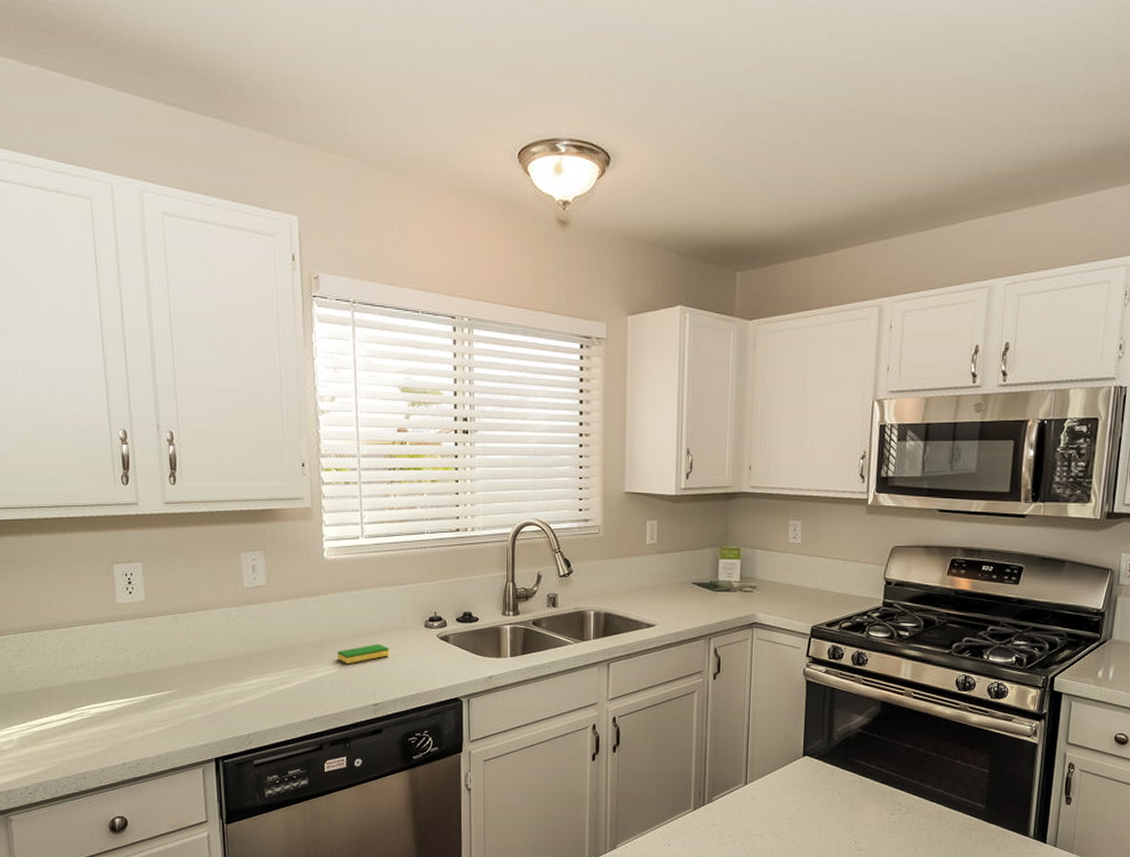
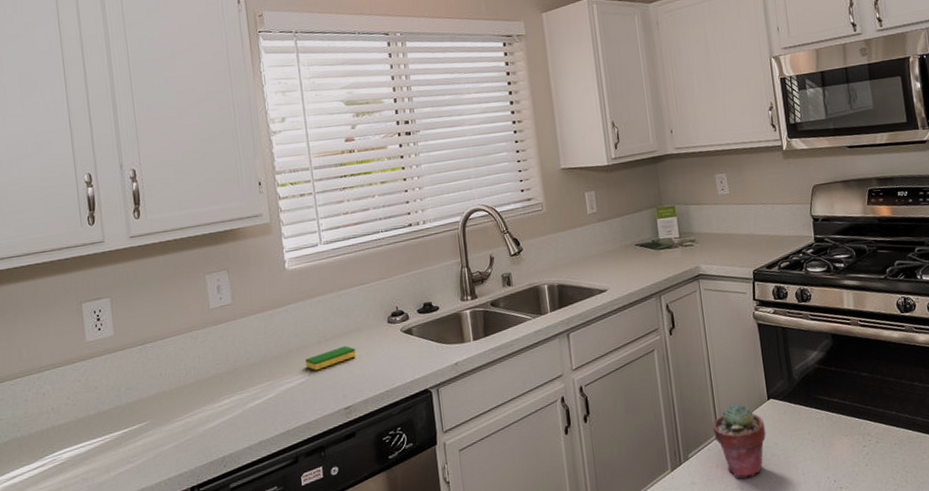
potted succulent: none [741,756,796,828] -> present [712,403,766,479]

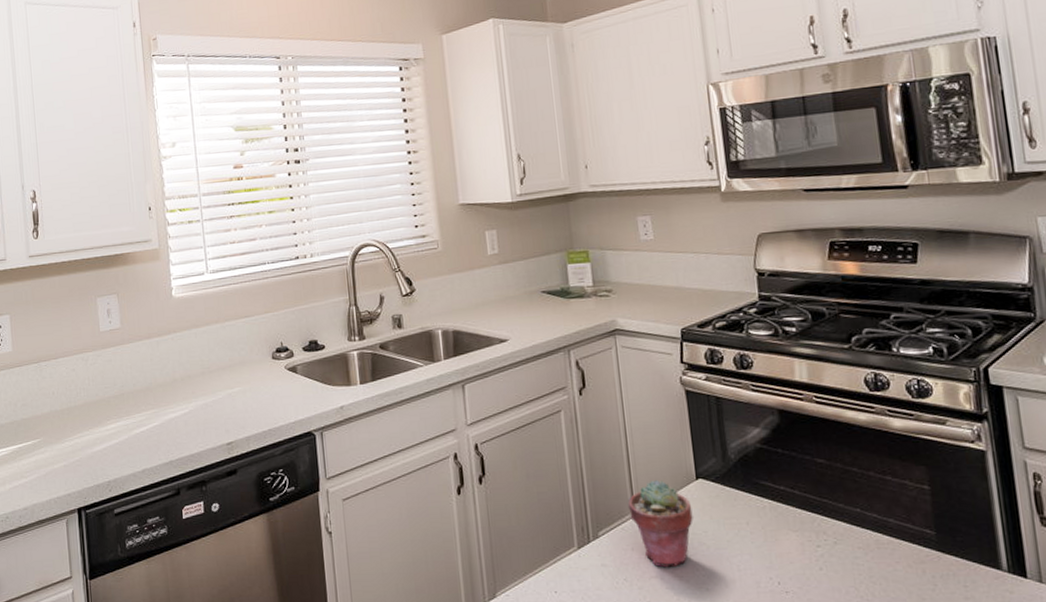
dish sponge: present [305,346,357,370] -> none [189,379,240,402]

